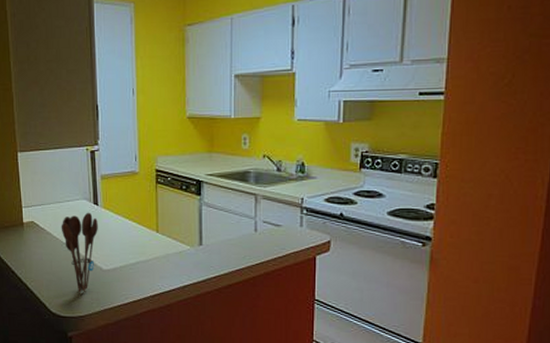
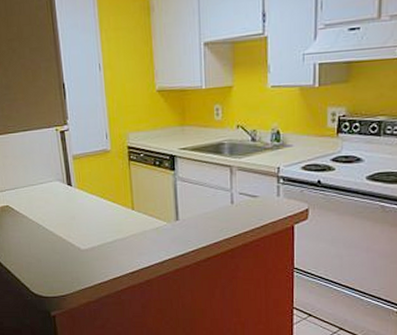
utensil holder: present [61,212,98,293] -> none [36,193,74,274]

